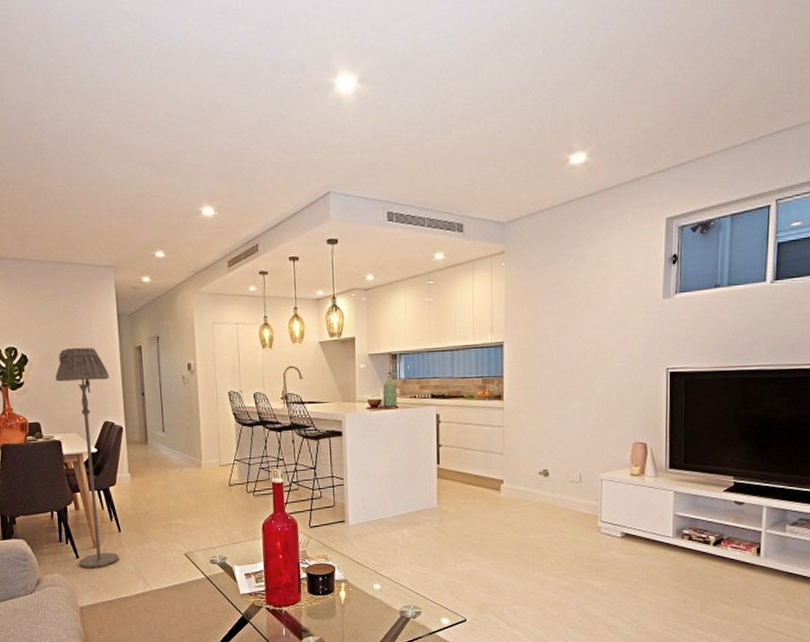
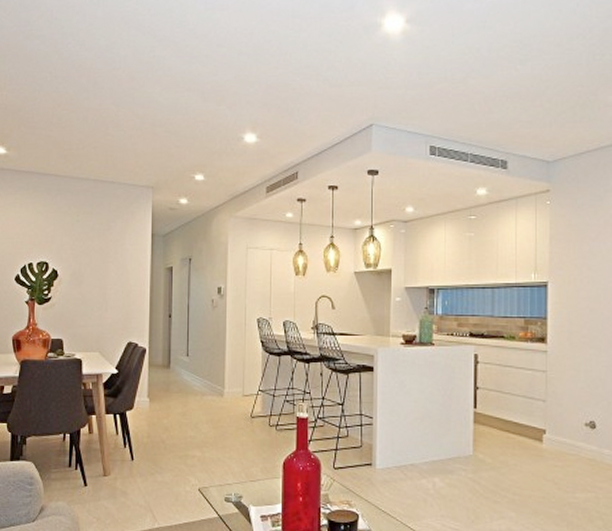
floor lamp: present [55,347,119,569] -> none [83,265,138,499]

